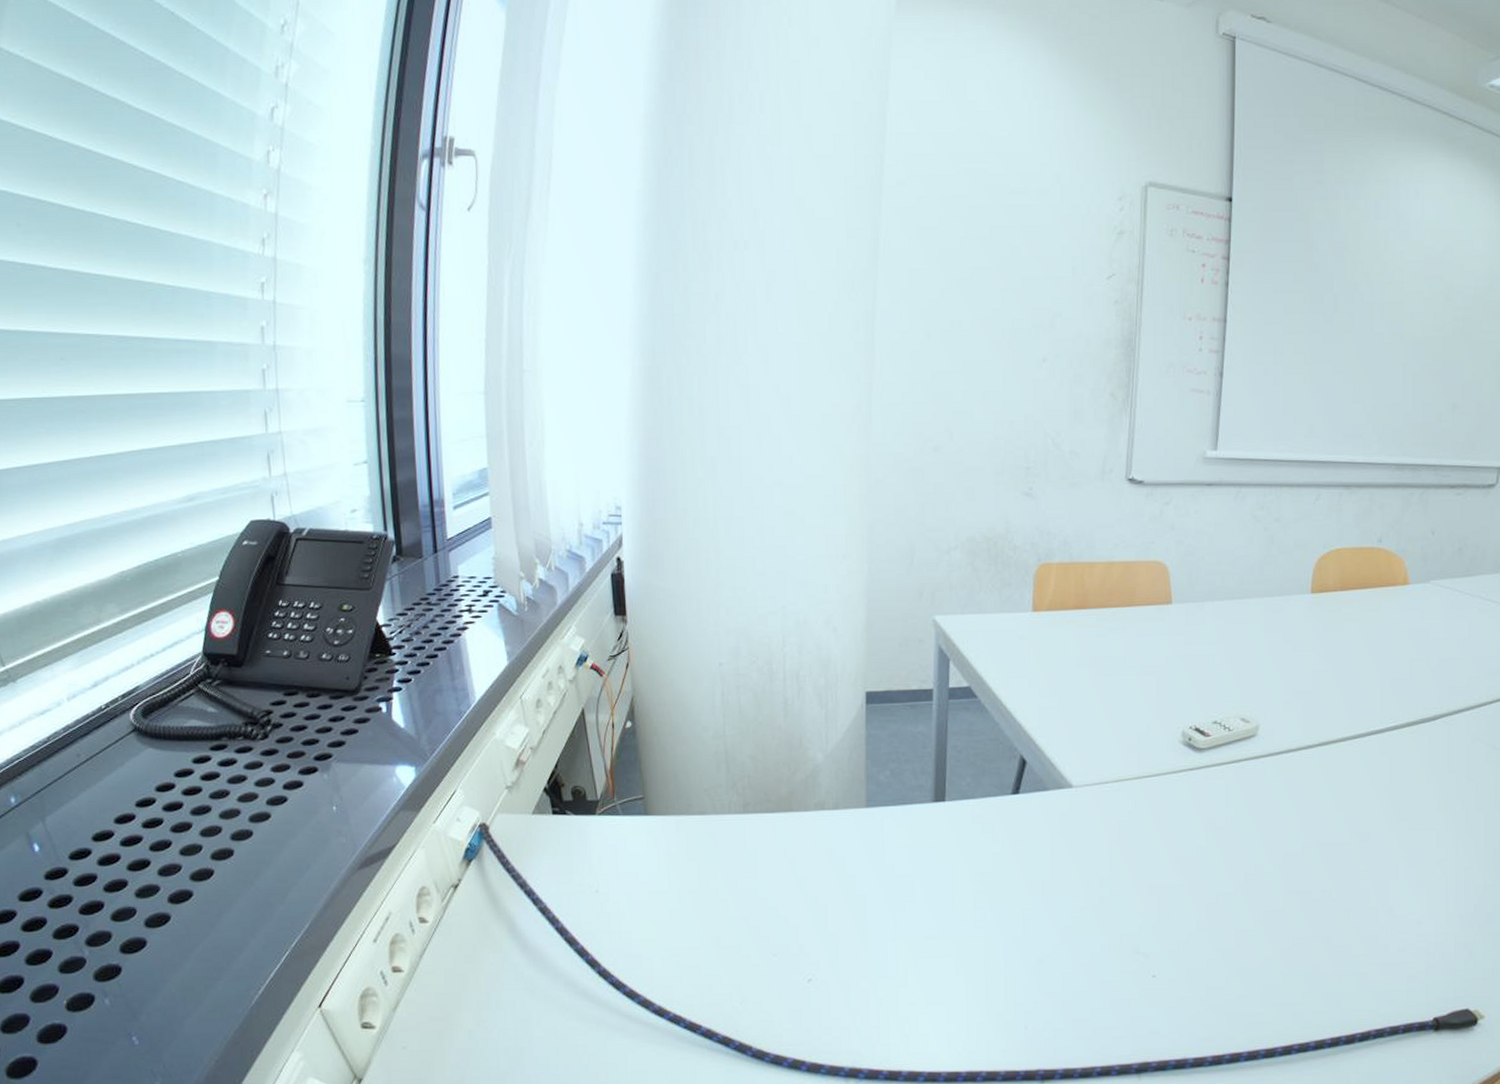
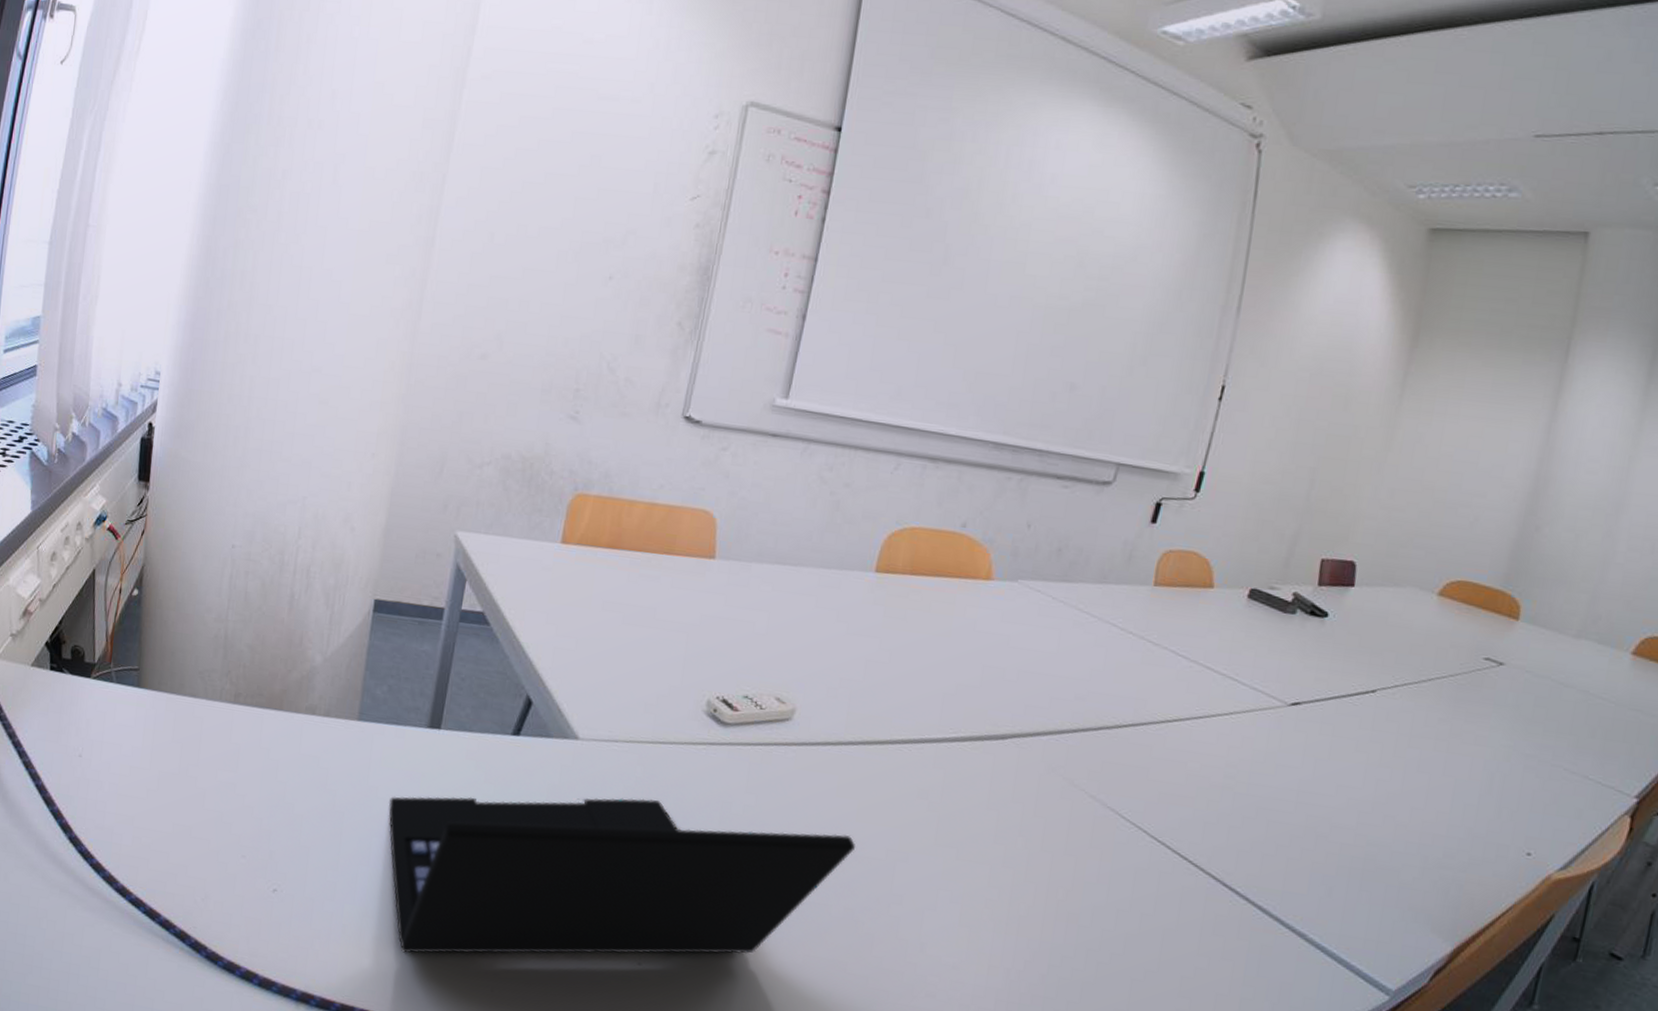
laptop: none [906,828,1325,1012] -> present [388,796,856,954]

